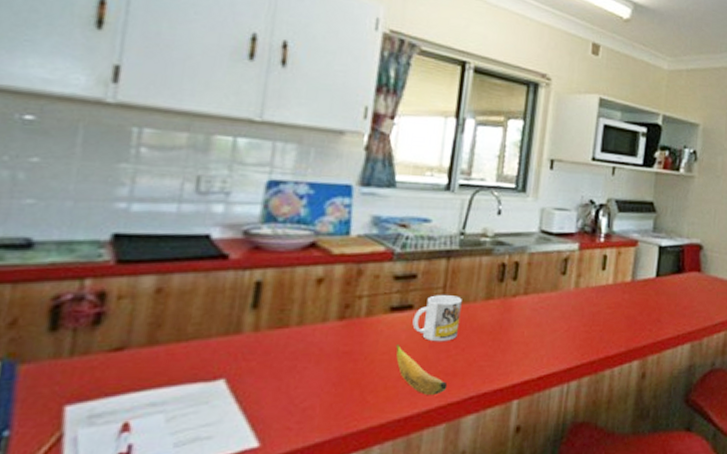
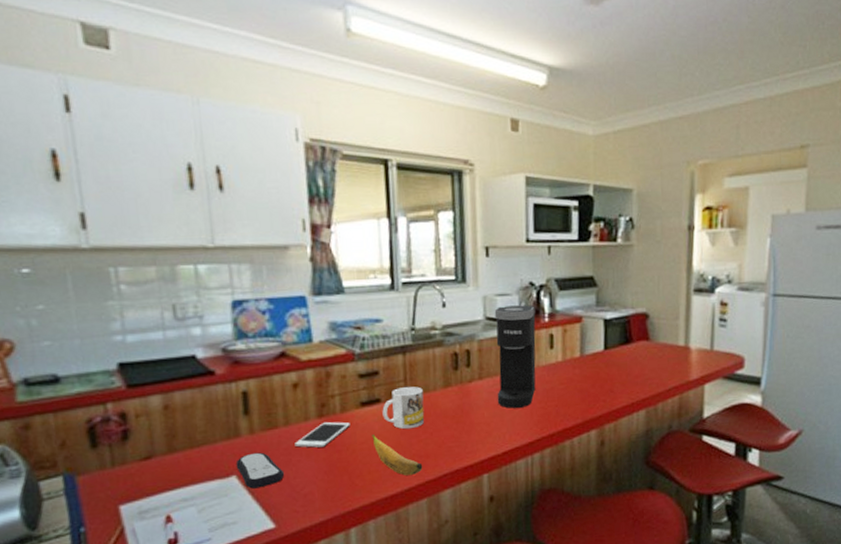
remote control: none [227,354,285,397] -> present [235,452,285,489]
cell phone: none [304,325,374,354] -> present [295,421,350,448]
coffee maker: none [540,221,592,329] -> present [494,305,536,408]

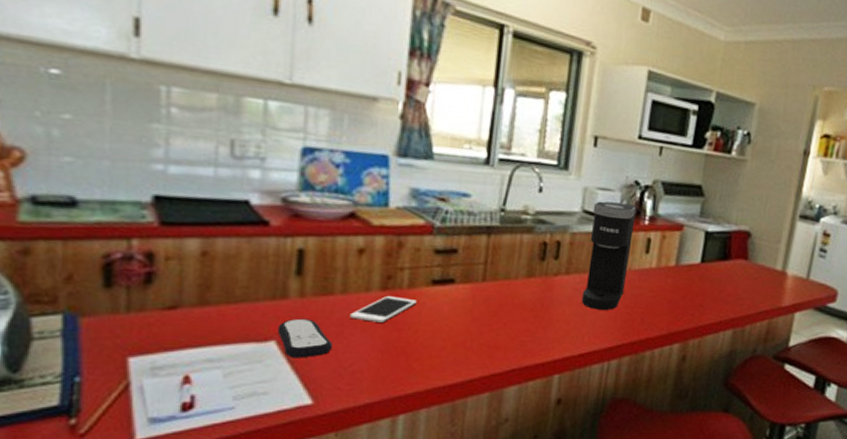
banana: present [372,433,423,476] -> none [439,316,490,366]
mug: present [382,386,425,429] -> none [454,270,503,316]

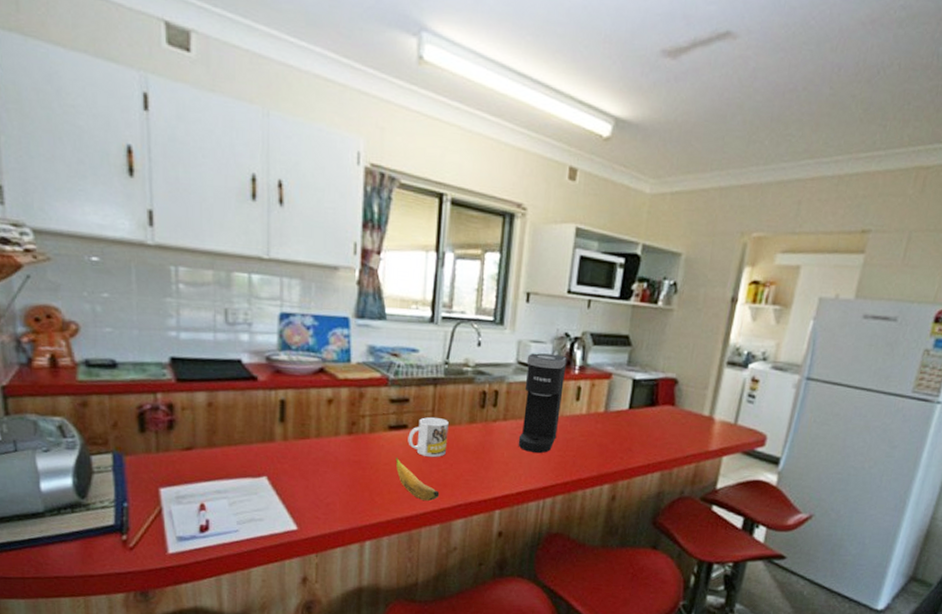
remote control: present [277,318,333,358] -> none [267,458,311,492]
cell phone: present [350,295,417,323] -> none [323,439,377,462]
banana: none [439,316,490,366] -> present [395,457,440,501]
mug: none [454,270,503,316] -> present [408,417,449,457]

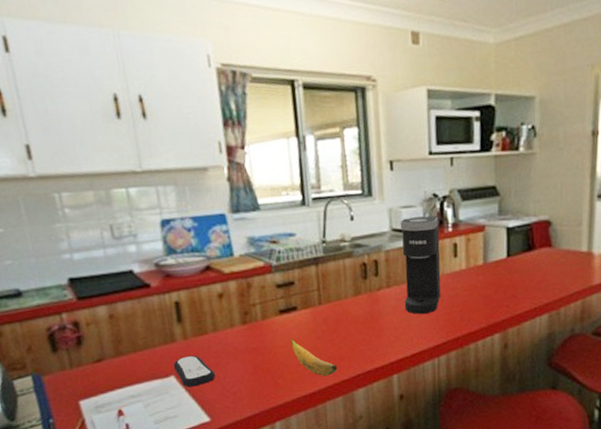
remote control: none [267,458,311,492] -> present [173,355,216,387]
mug: present [408,417,449,457] -> none [299,295,338,334]

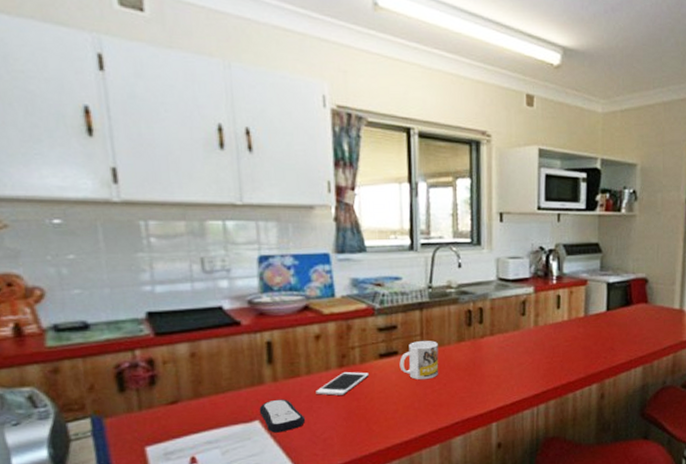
cell phone: none [223,328,271,351] -> present [316,371,369,396]
banana: present [290,338,338,376] -> none [389,383,436,423]
mug: none [299,295,338,334] -> present [399,341,439,380]
coffee maker: present [400,216,441,314] -> none [506,267,545,363]

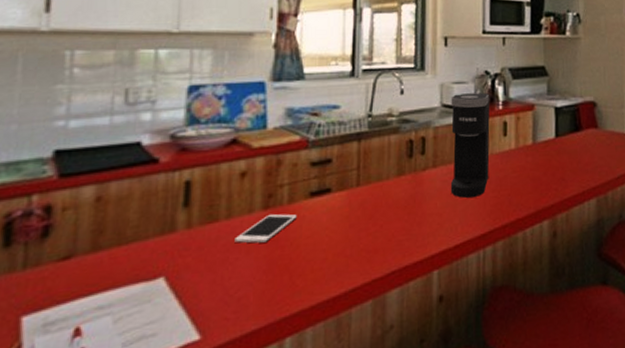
remote control: present [259,399,306,433] -> none [166,249,219,293]
mug: present [399,341,439,380] -> none [332,175,376,221]
coffee maker: none [506,267,545,363] -> present [450,92,490,198]

